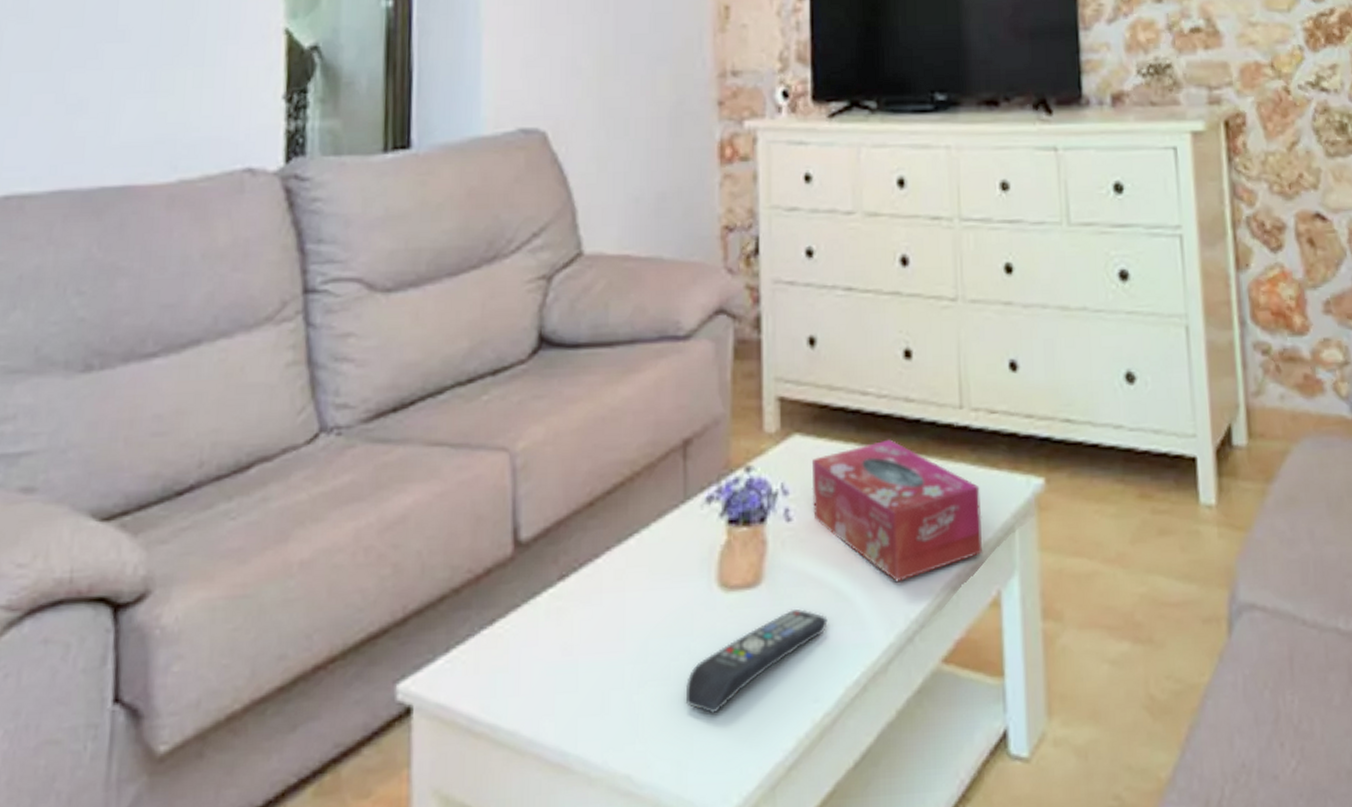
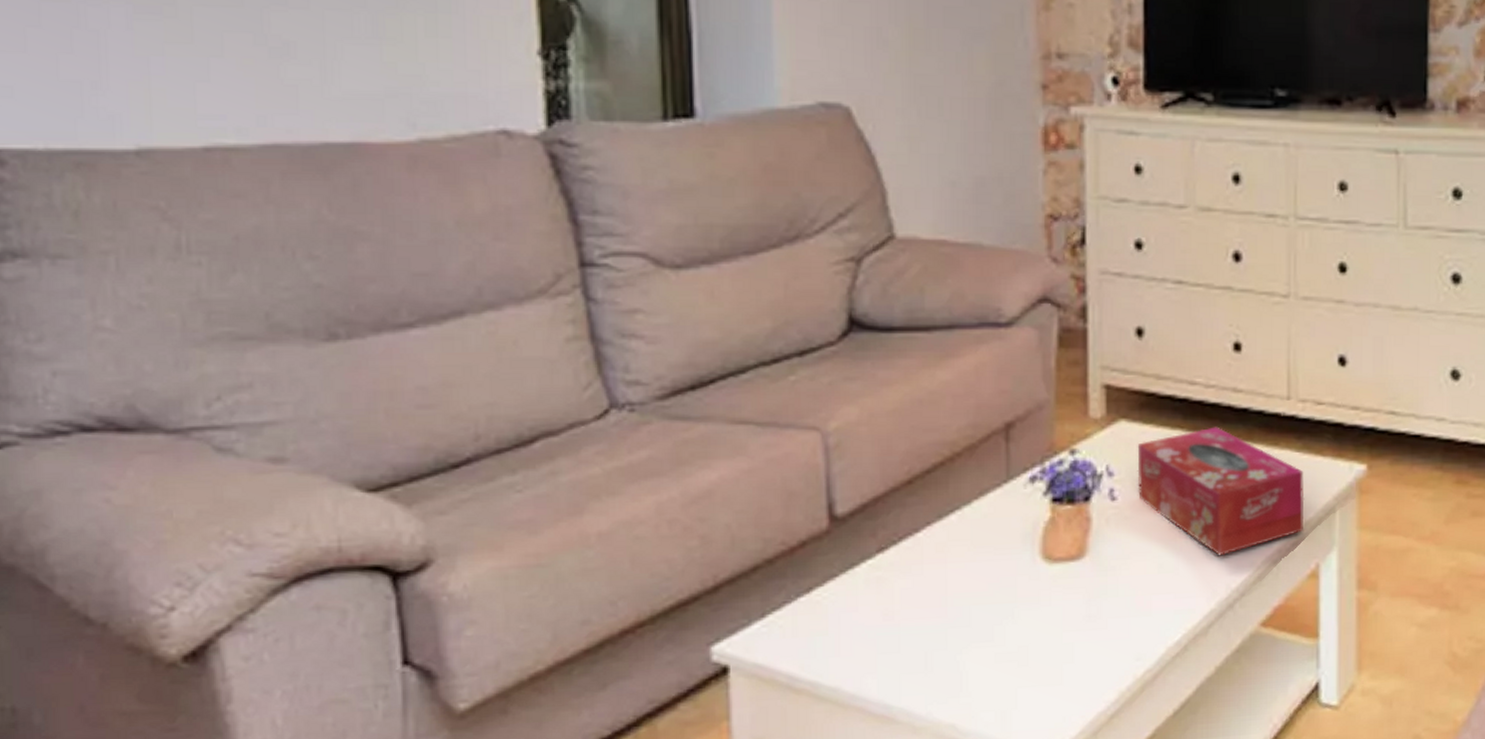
remote control: present [685,609,828,713] -> none [1009,579,1151,670]

